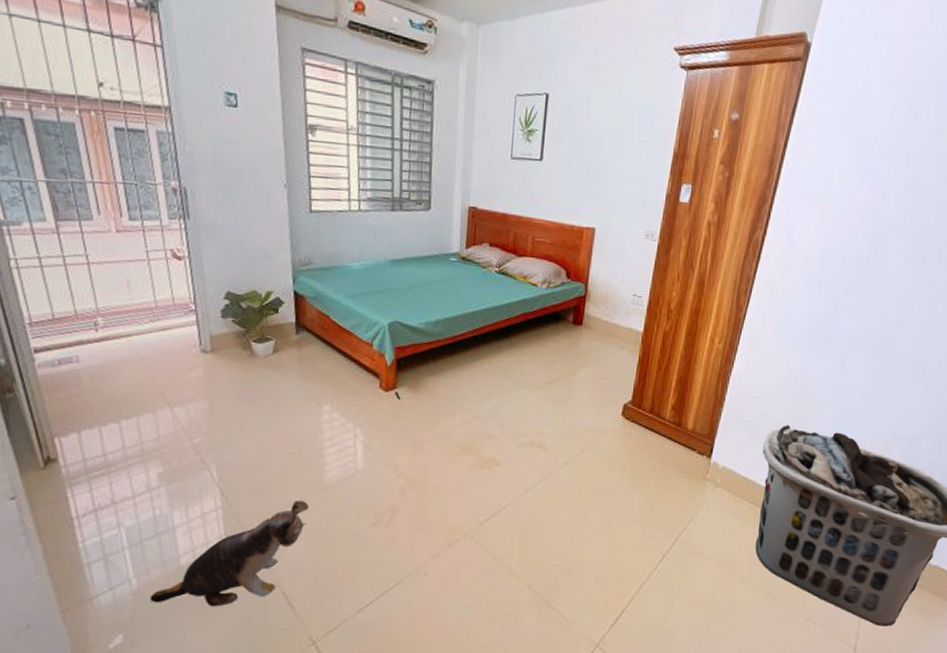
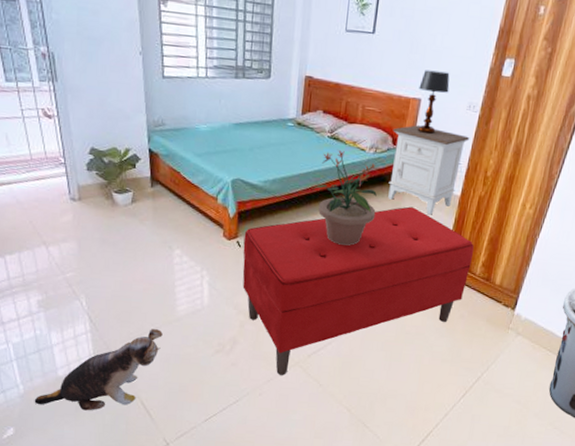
bench: none [402,346,662,549] -> present [242,206,474,375]
potted plant: none [479,285,552,392] -> present [311,149,377,246]
nightstand: none [564,256,650,354] -> present [388,125,470,215]
table lamp: none [592,197,625,266] -> present [417,70,450,135]

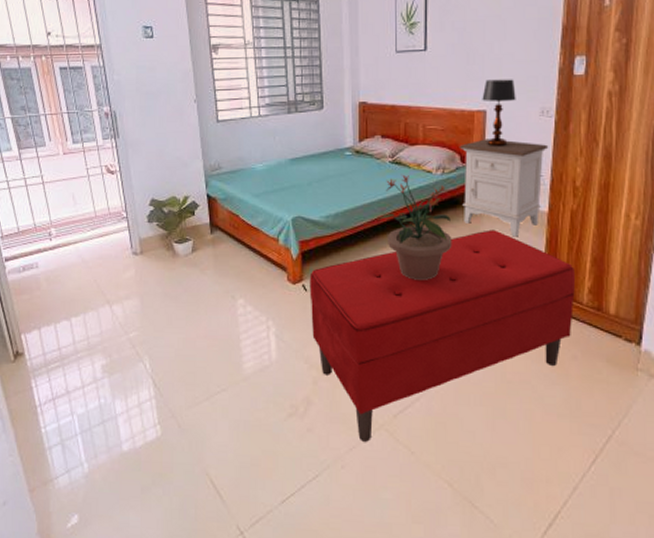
plush toy: present [34,329,163,411] -> none [99,391,230,493]

